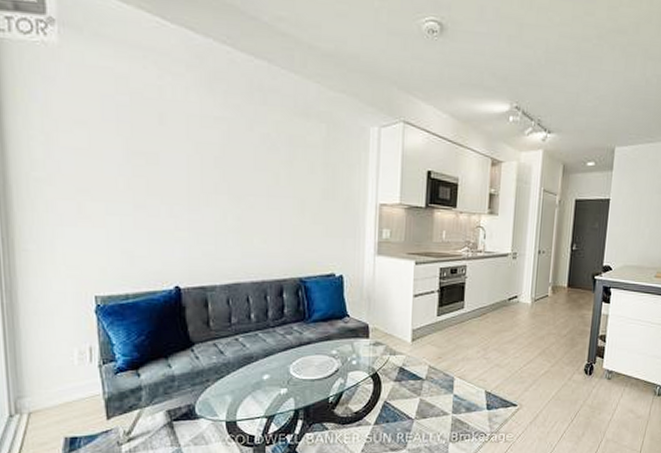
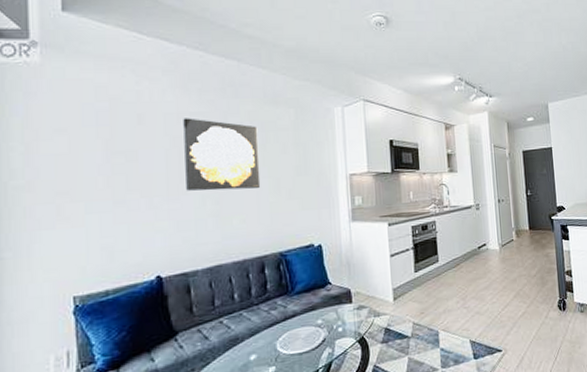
wall art: none [207,122,285,208] -> present [183,118,261,191]

